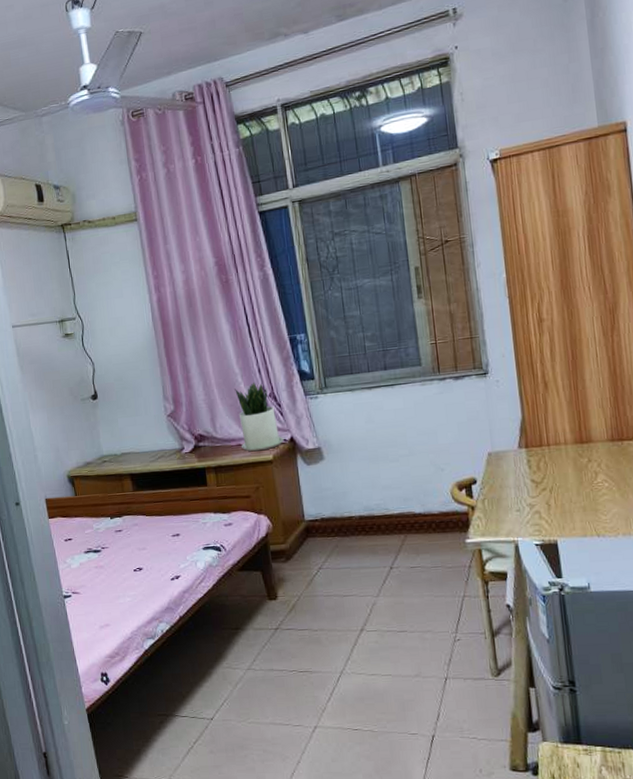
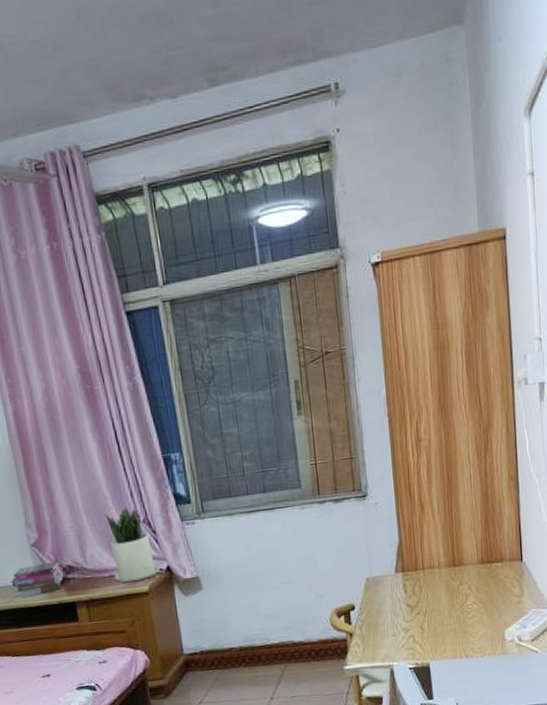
books: none [148,431,192,463] -> present [11,562,61,598]

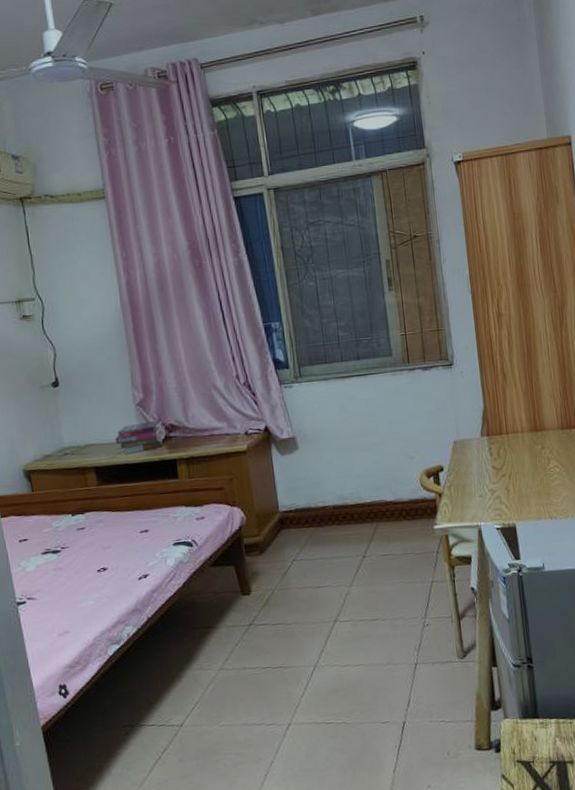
planter: present [105,507,160,583] -> none [208,371,259,442]

